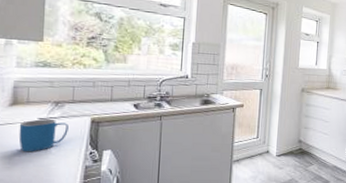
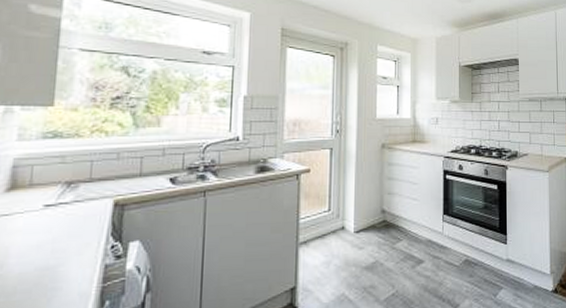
mug: present [18,118,69,152] -> none [16,204,84,252]

